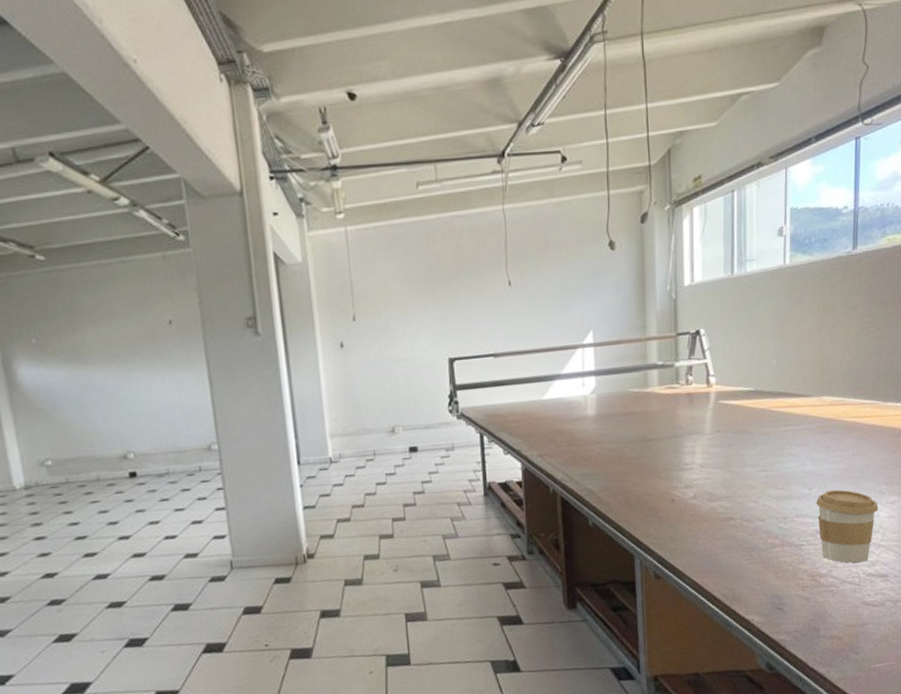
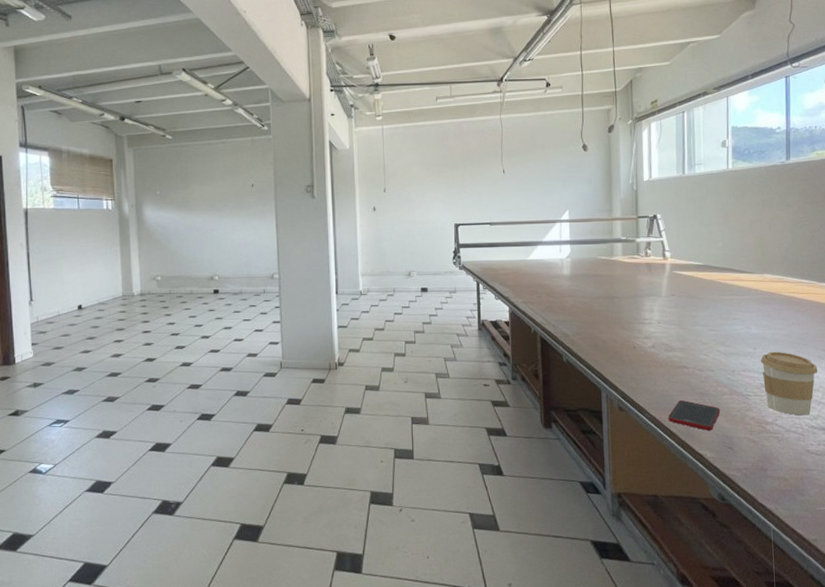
cell phone: none [712,558,770,592] -> present [669,399,720,431]

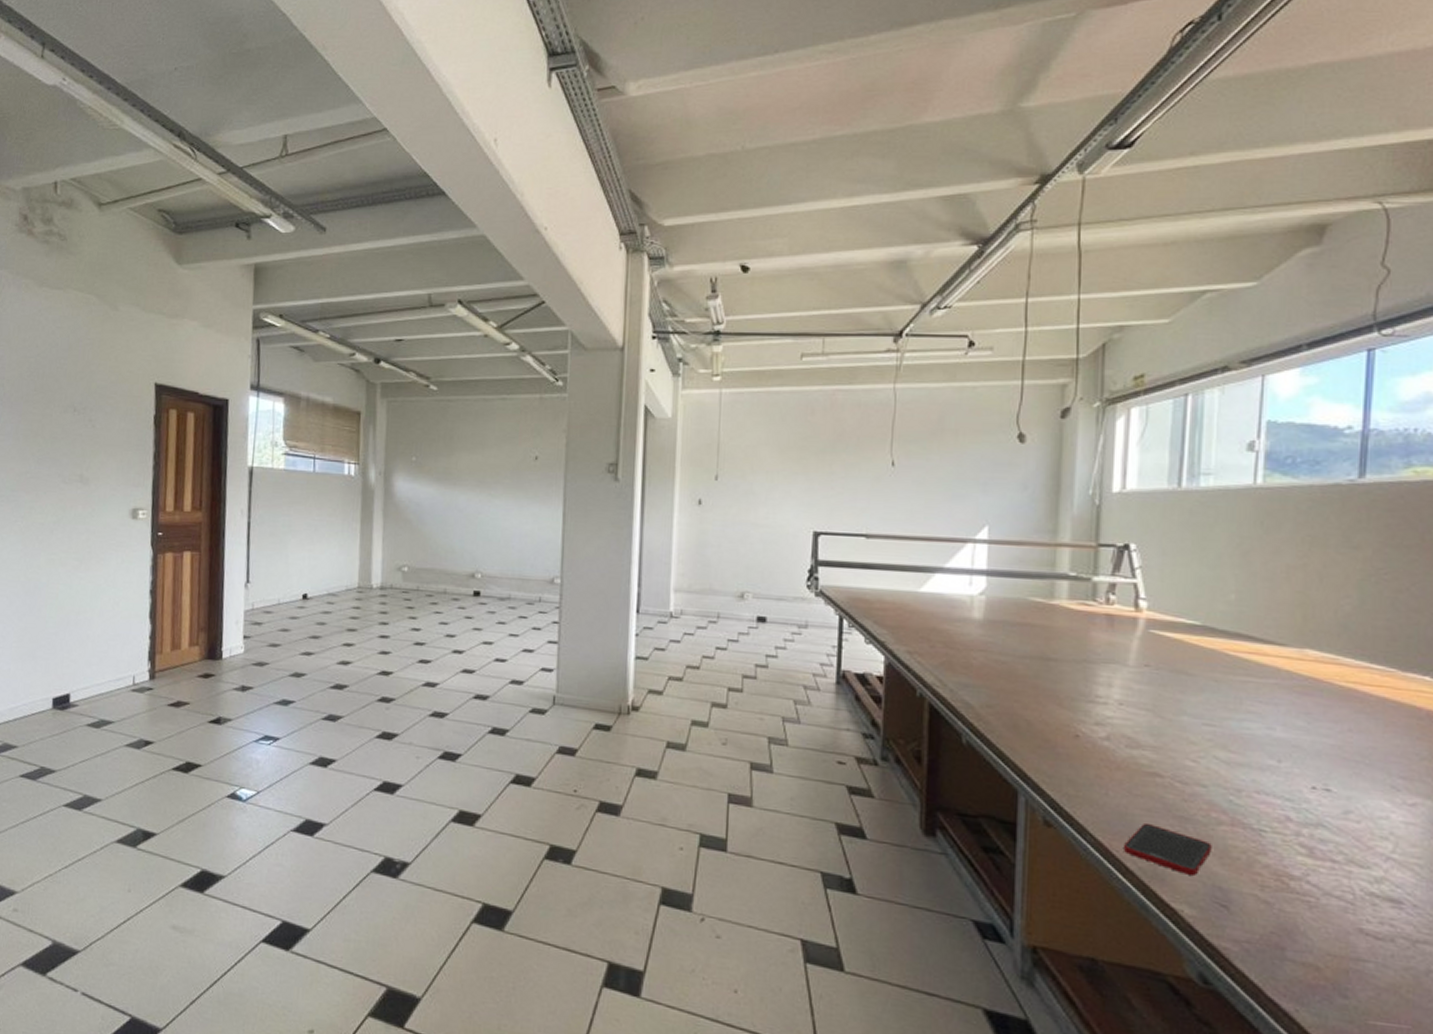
coffee cup: present [760,351,818,416] -> none [1287,768,1389,875]

